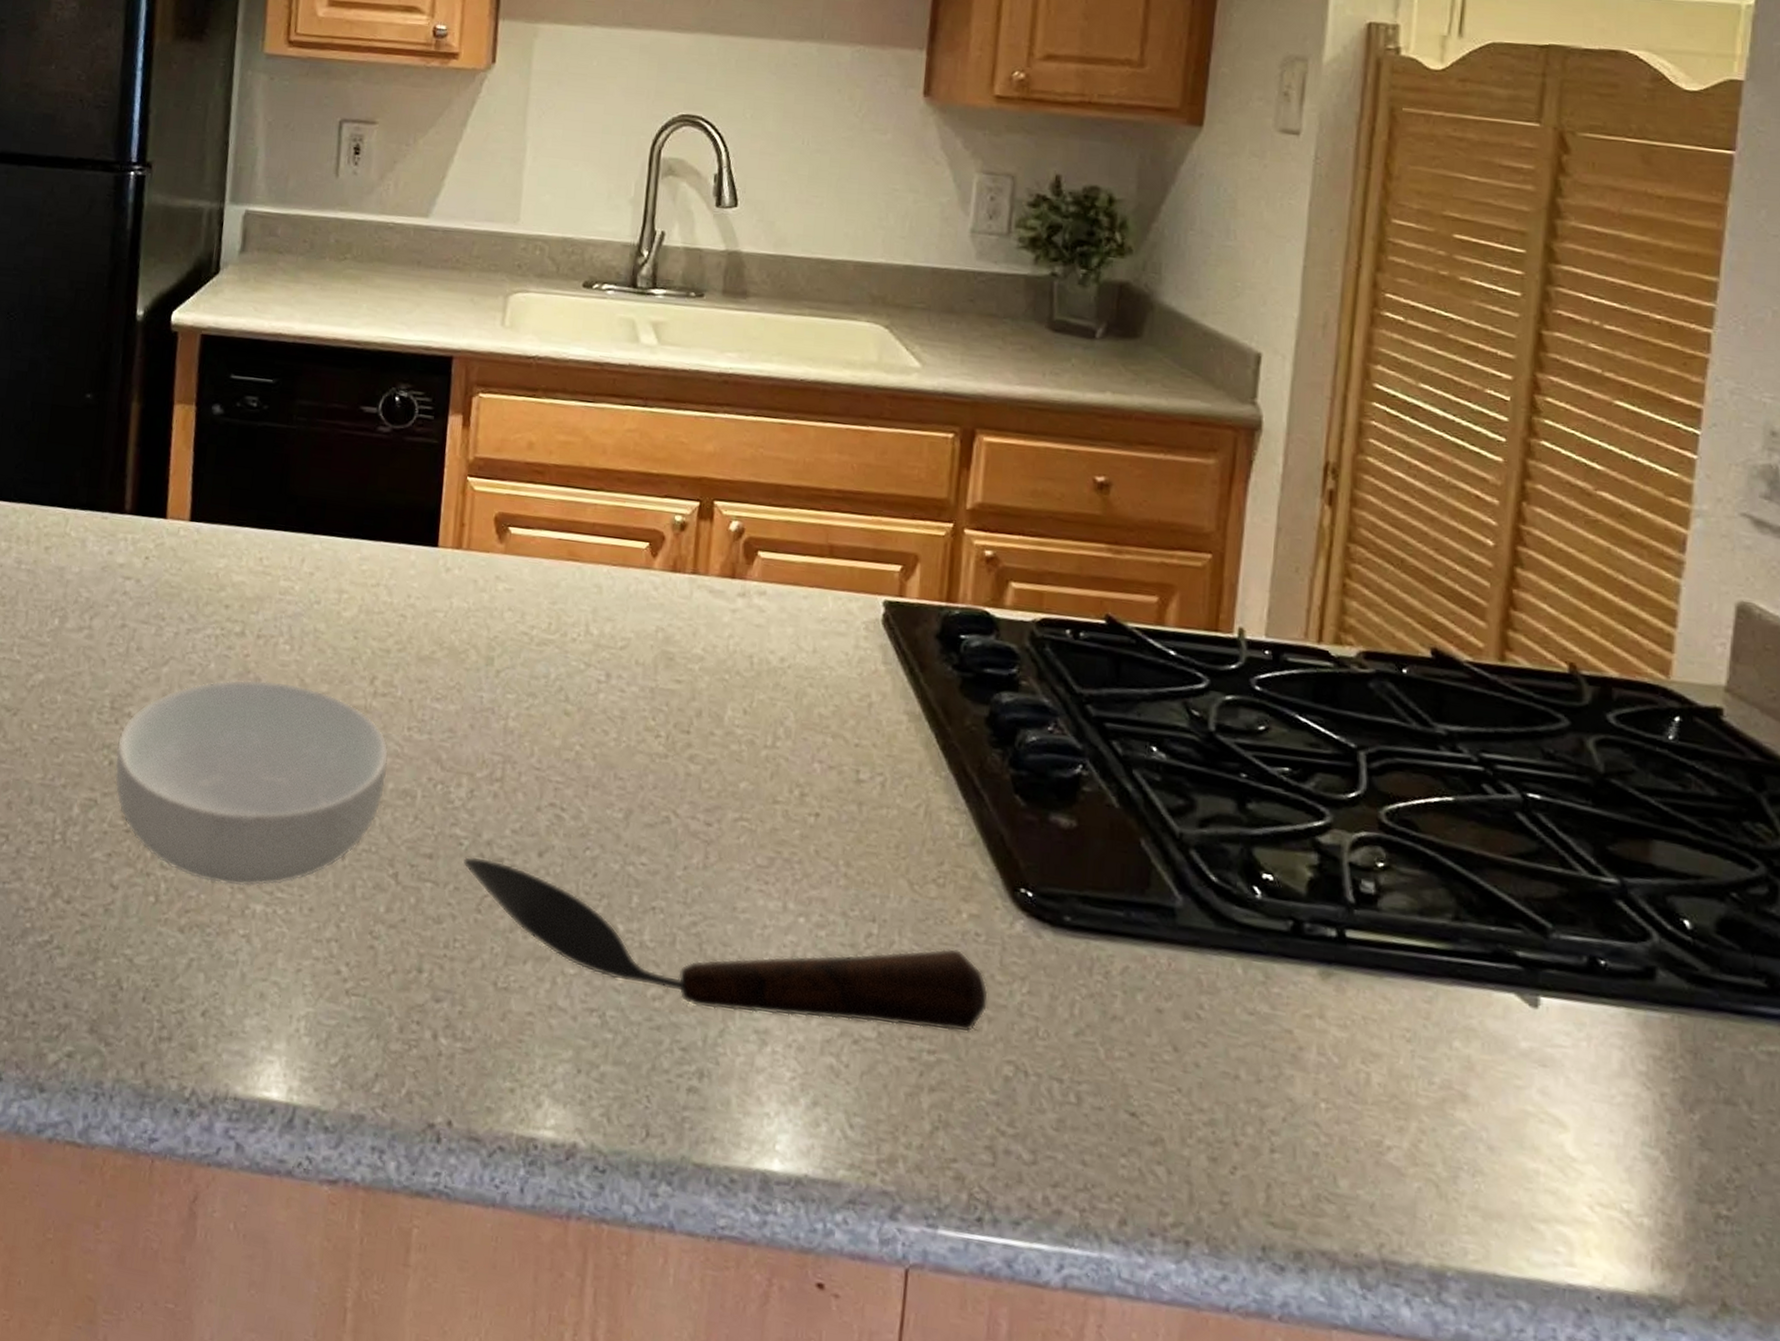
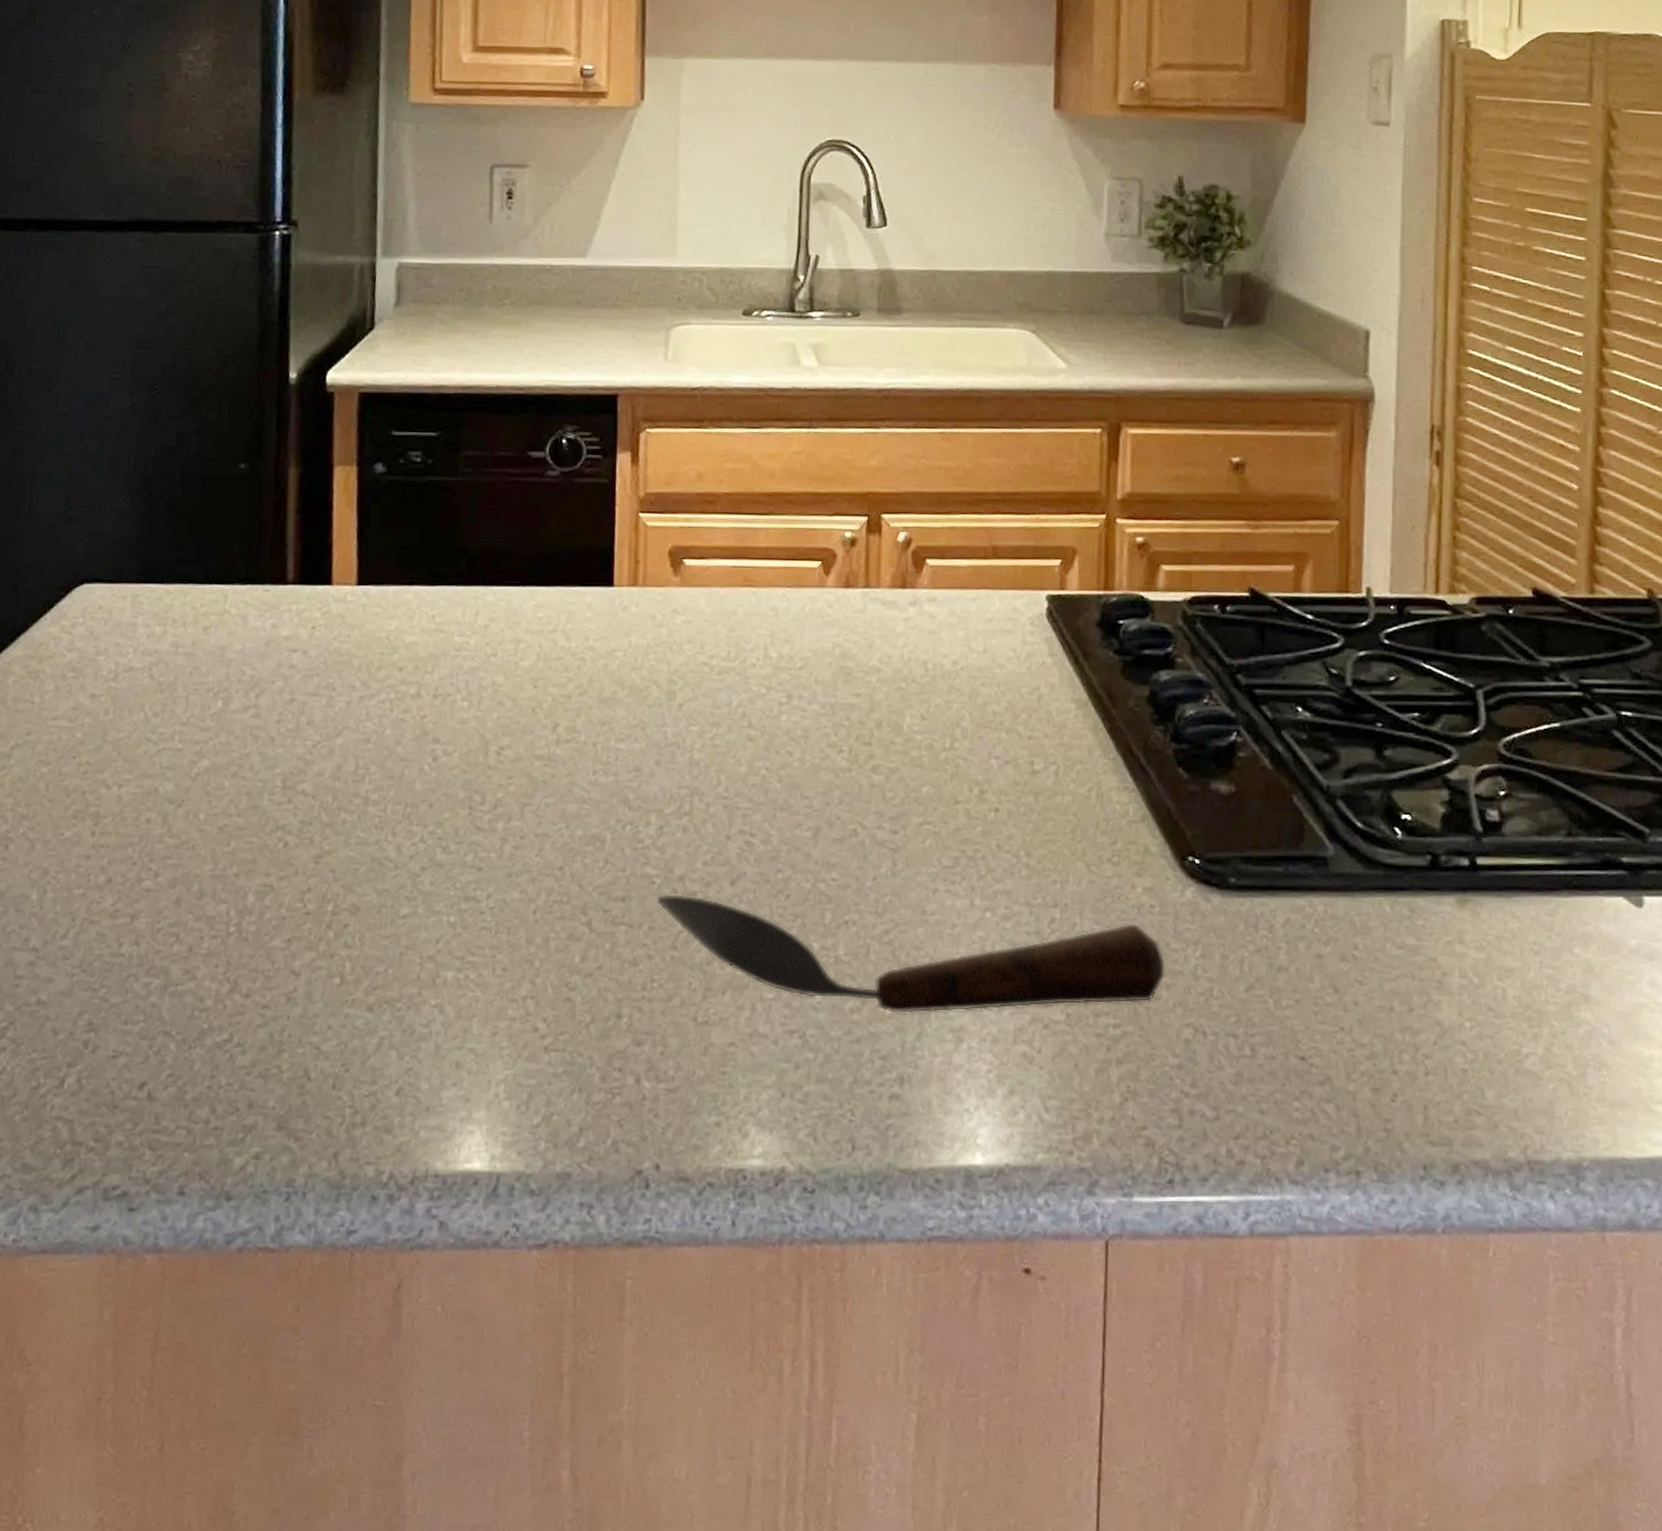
cereal bowl: present [114,679,389,887] -> none [290,739,576,956]

